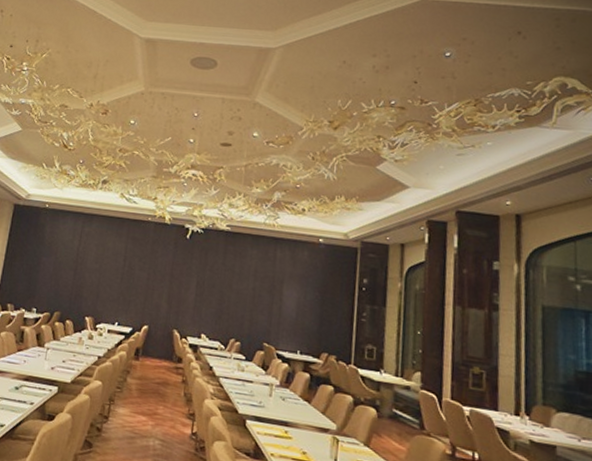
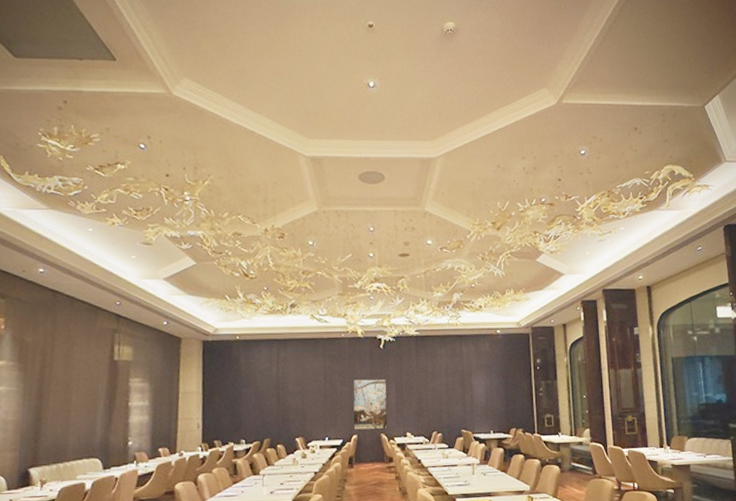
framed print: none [145,266,189,326] -> present [352,378,388,430]

